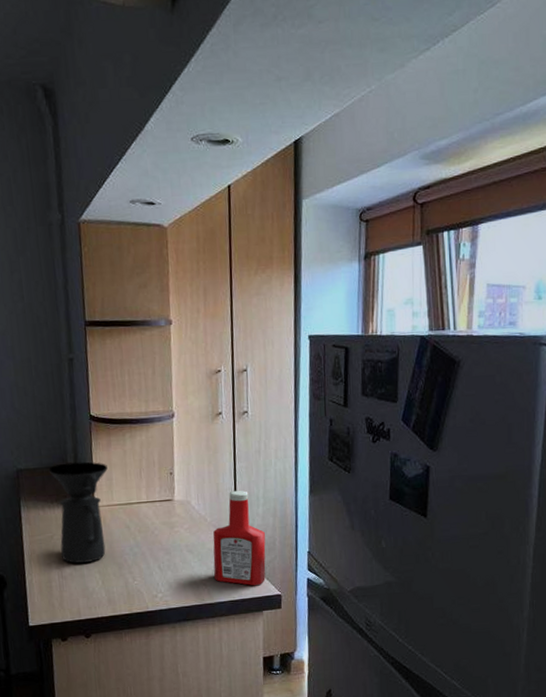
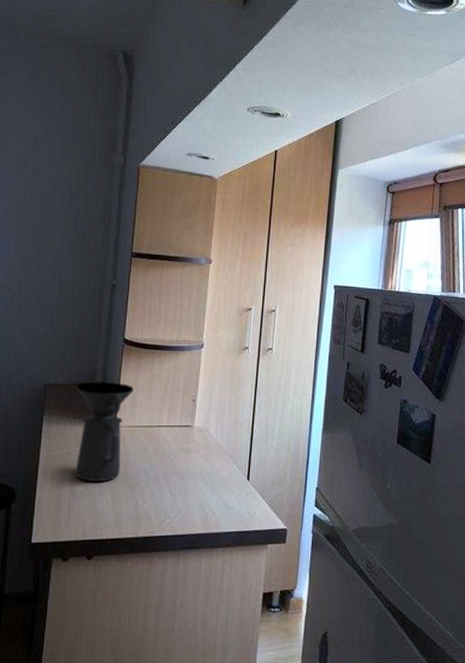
ketchup bottle: present [213,490,266,586] -> none [223,422,277,518]

